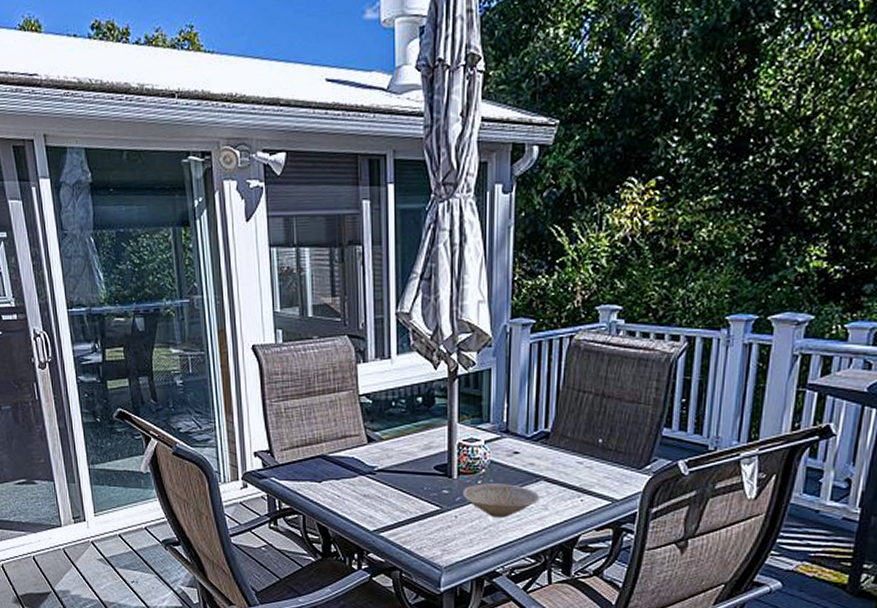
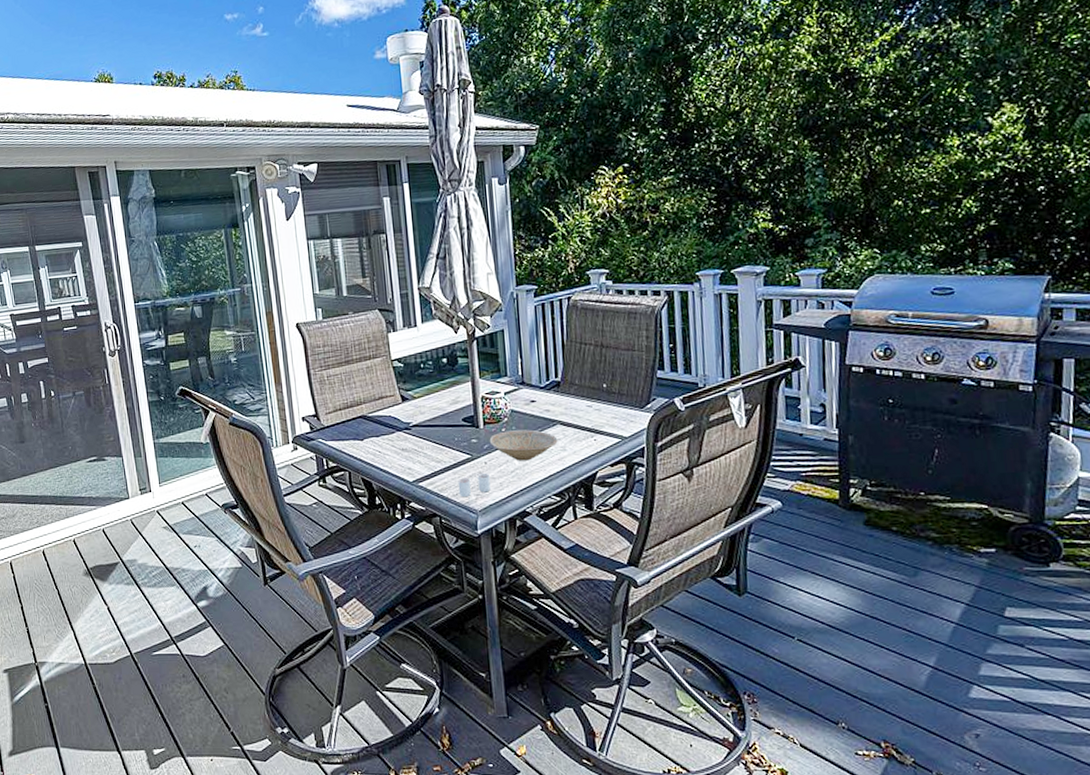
drinking glass: none [423,528,459,552] -> present [457,474,491,498]

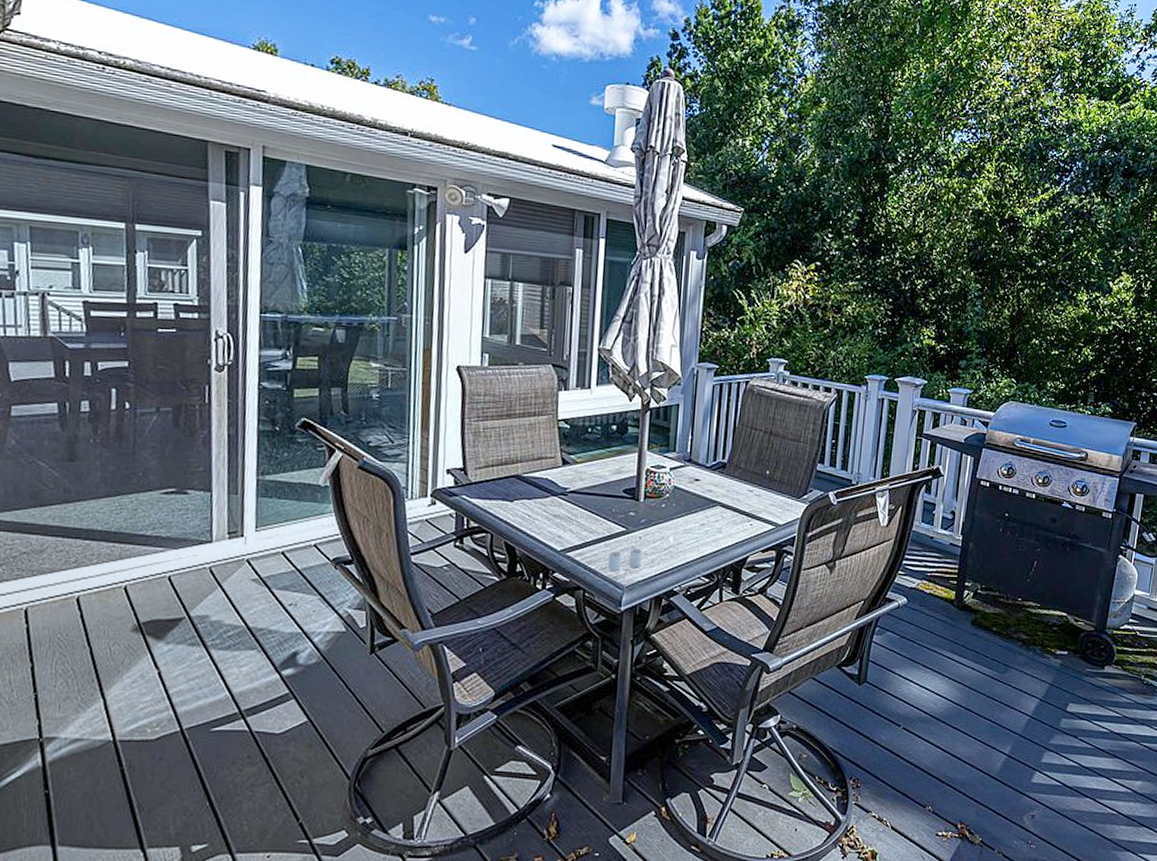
bowl: present [489,429,558,461] -> none [647,507,715,539]

